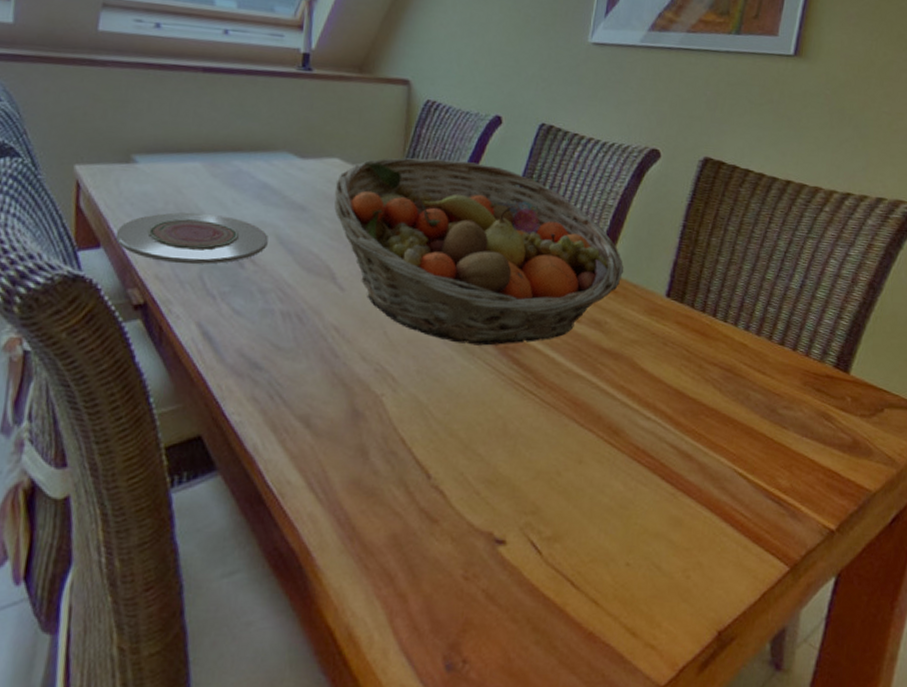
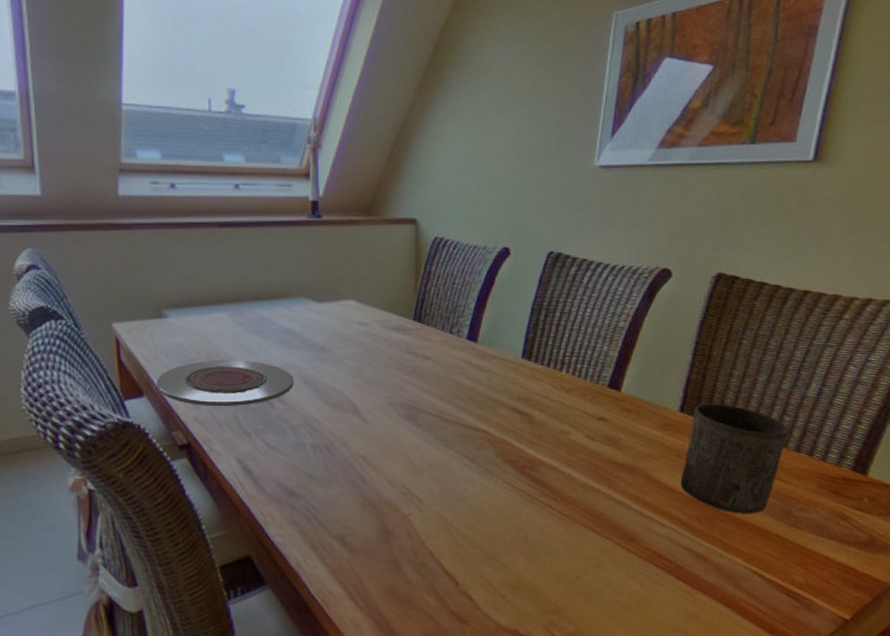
fruit basket: present [334,157,624,346] -> none [352,293,637,466]
cup: none [666,289,774,410] -> present [680,403,790,514]

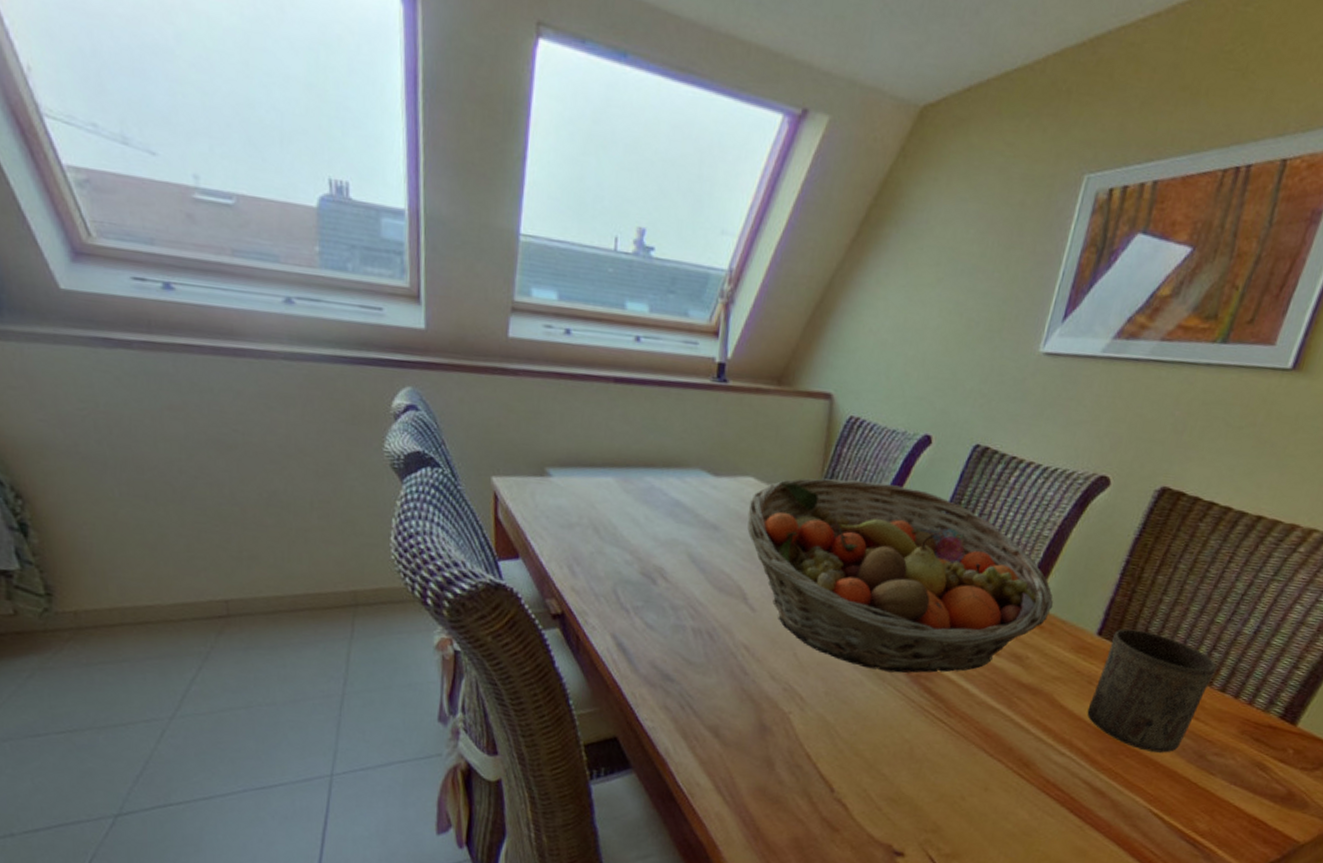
plate: present [156,359,294,407] -> none [533,527,680,580]
fruit basket: none [352,293,637,466] -> present [747,478,1054,673]

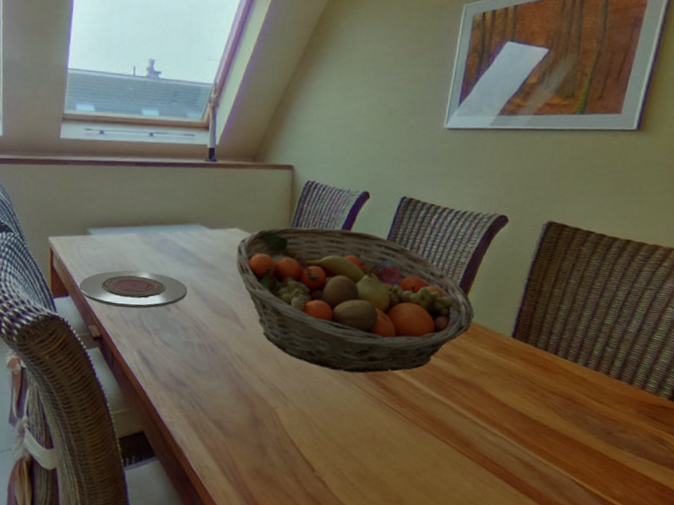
plate: none [533,527,680,580] -> present [79,270,187,309]
cup: present [1087,628,1218,753] -> none [511,331,612,431]

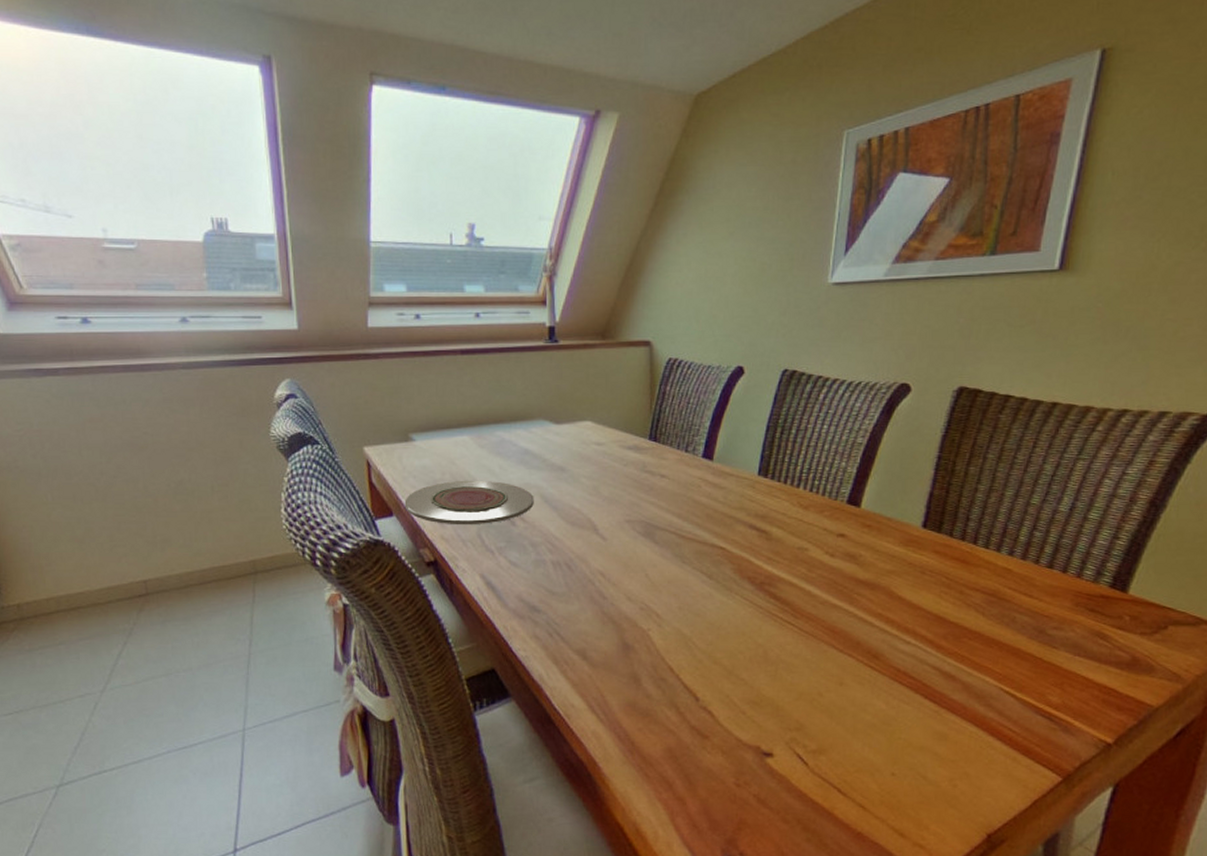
fruit basket: present [236,226,475,373] -> none [589,412,877,583]

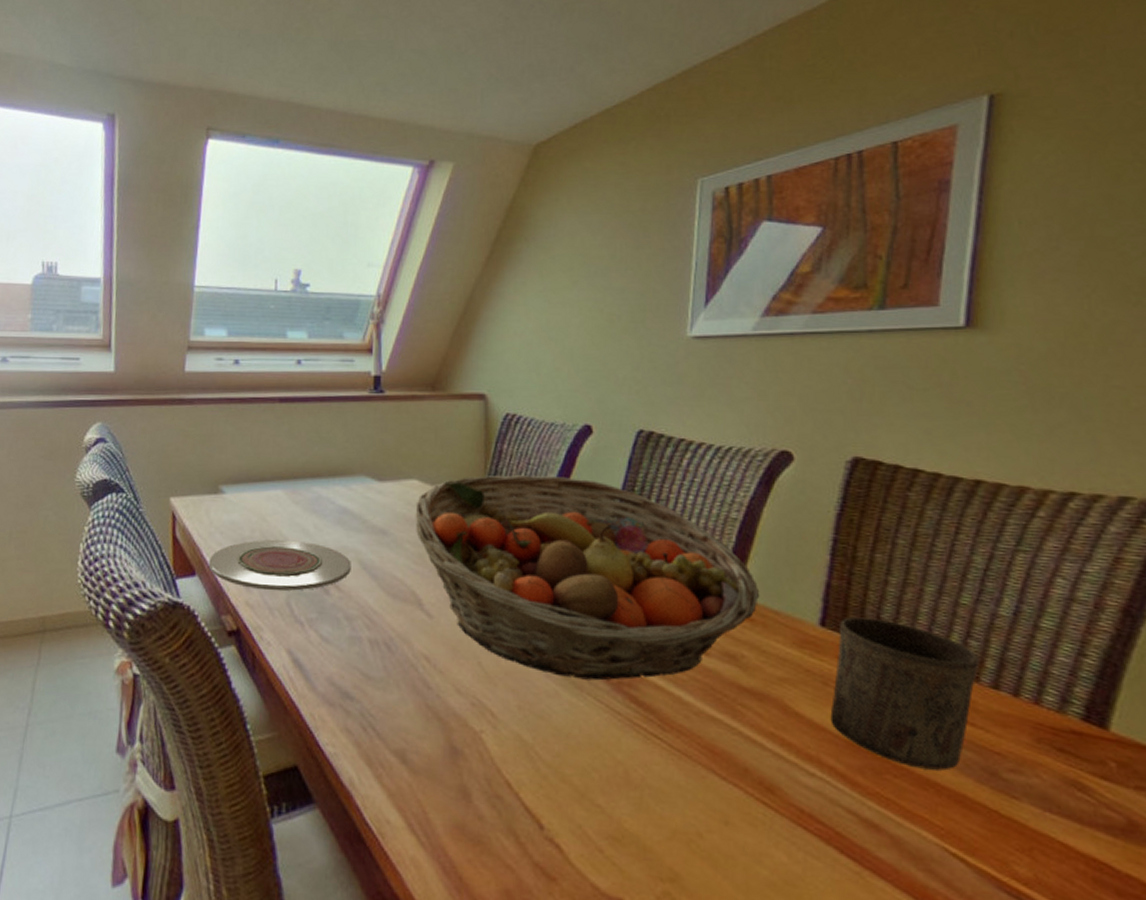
fruit basket: none [589,412,877,583] -> present [415,474,760,681]
cup: none [925,519,1041,632] -> present [830,617,980,771]

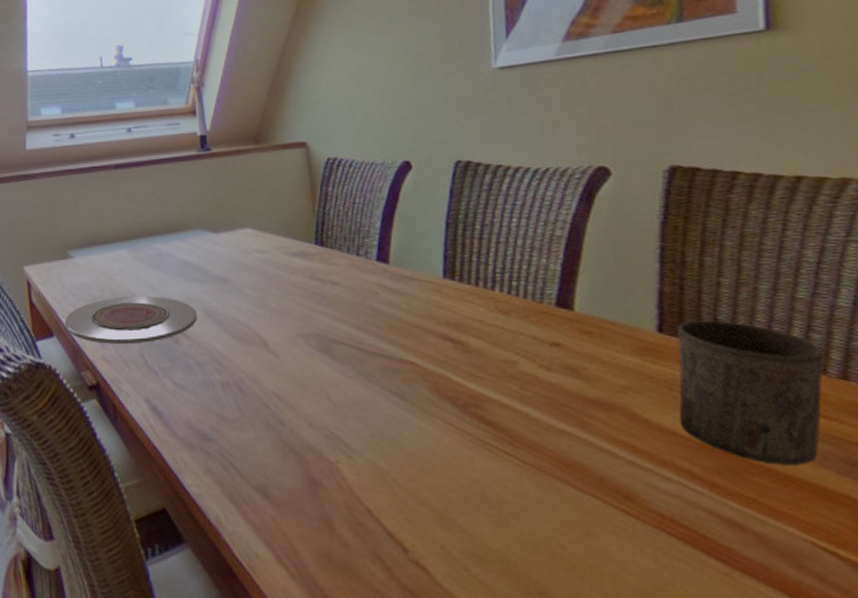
fruit basket: present [415,474,760,681] -> none [251,212,595,404]

